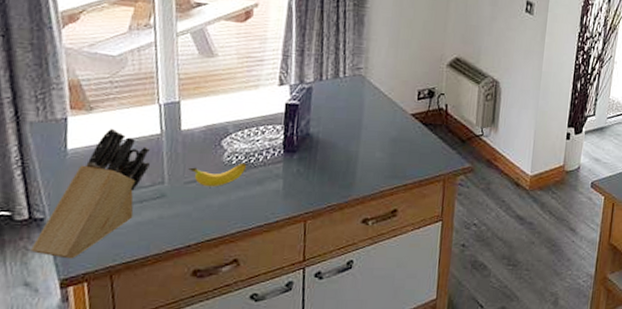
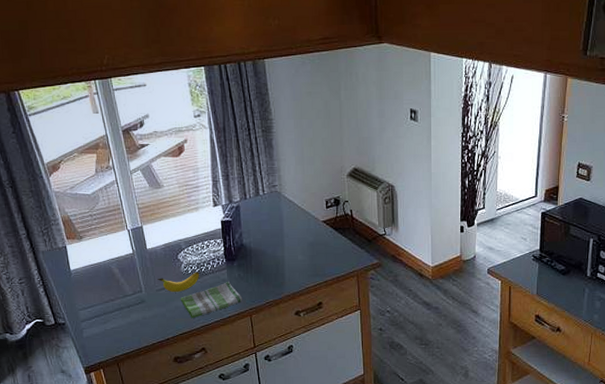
knife block: present [31,128,150,259] -> none [61,251,129,352]
dish towel: none [216,177,298,221] -> present [181,281,243,319]

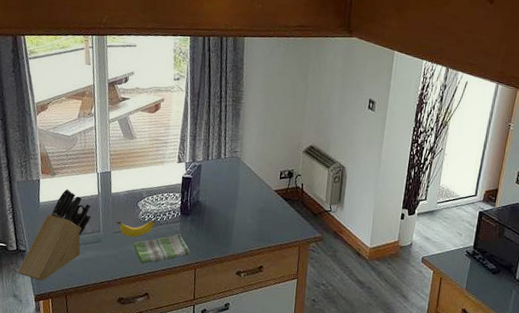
knife block: none [61,251,129,352] -> present [17,188,91,281]

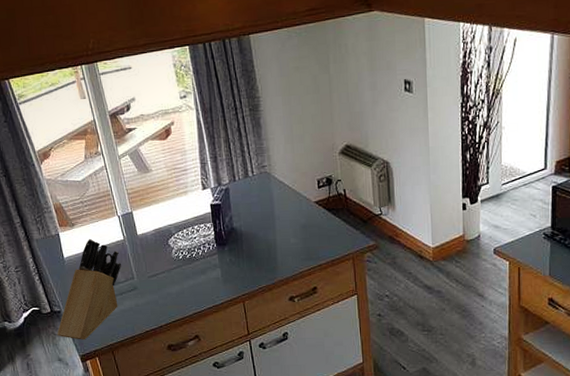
banana: present [116,220,155,238] -> none [149,257,191,279]
dish towel: present [134,233,190,264] -> none [173,266,235,305]

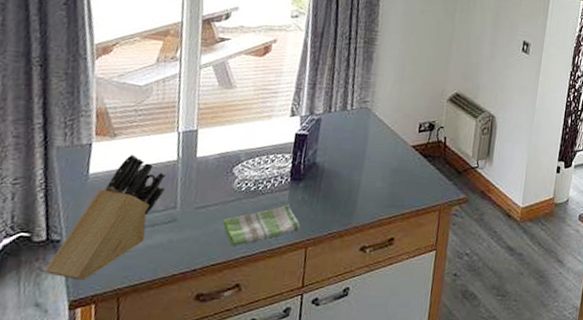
dish towel: none [173,266,235,305] -> present [223,204,301,246]

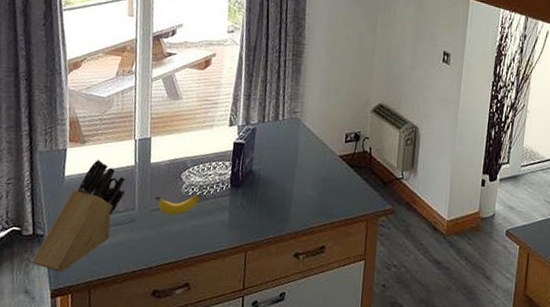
banana: none [200,189,256,213] -> present [154,194,201,216]
dish towel: present [223,204,301,246] -> none [174,209,241,247]

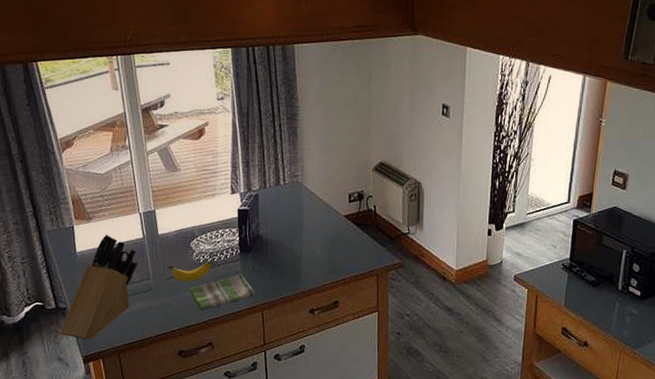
dish towel: none [174,209,241,247] -> present [190,273,255,311]

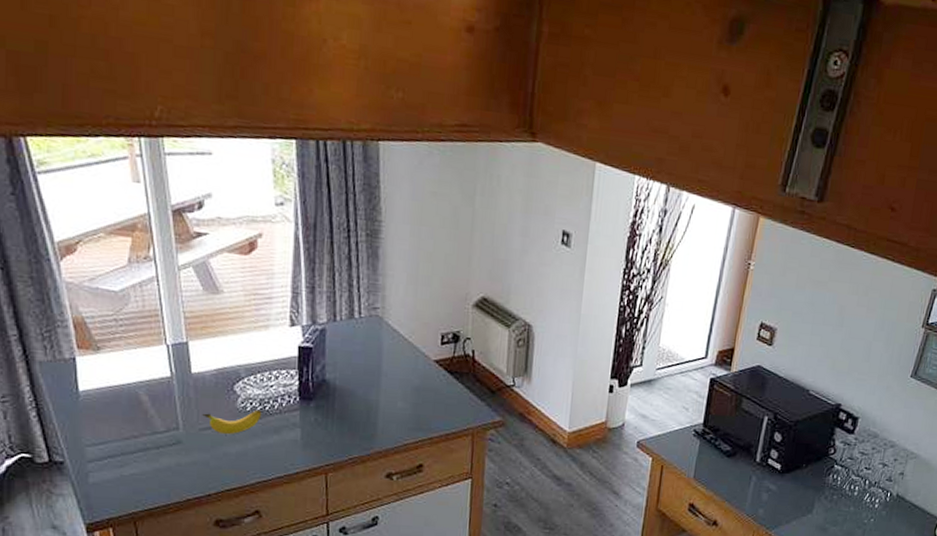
knife block: present [60,234,137,340] -> none [54,369,163,504]
dish towel: present [190,273,255,311] -> none [232,425,317,471]

